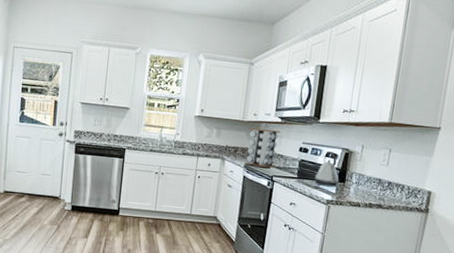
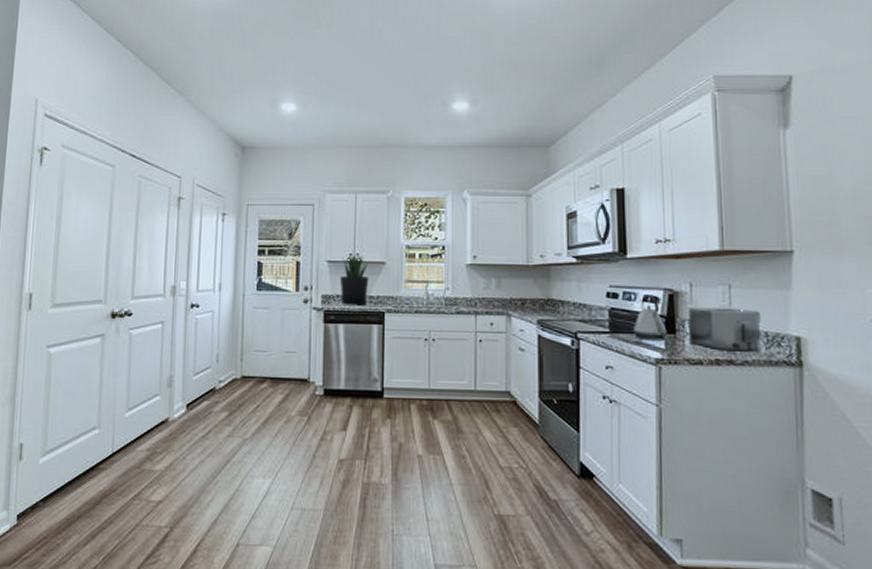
planter: none [90,100,115,142] -> present [339,255,369,305]
spice rack: present [244,122,281,169] -> none [536,265,579,323]
toaster: none [353,164,407,200] -> present [688,307,761,352]

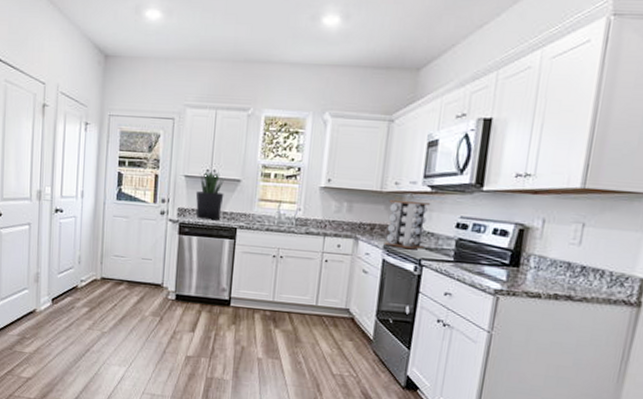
spice rack: none [536,265,579,323] -> present [384,193,431,250]
kettle: present [632,294,667,342] -> none [476,227,511,273]
toaster: present [688,307,761,352] -> none [531,243,608,290]

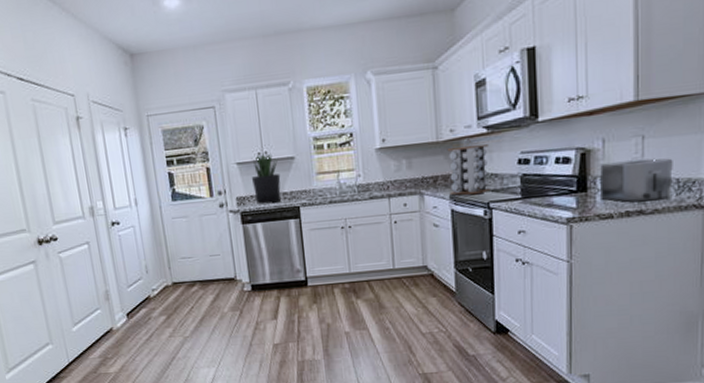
toaster: none [531,243,608,290] -> present [600,159,671,203]

